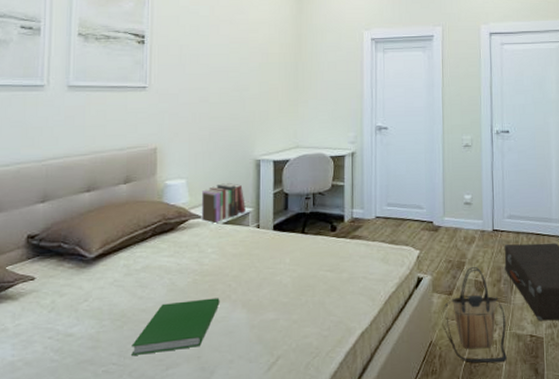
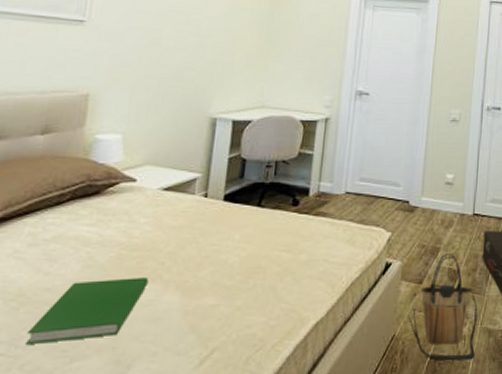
books: present [202,183,245,223] -> none [137,142,193,188]

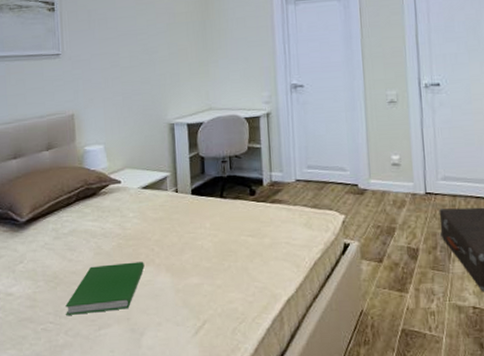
tote bag: present [408,253,478,361] -> none [373,232,447,335]

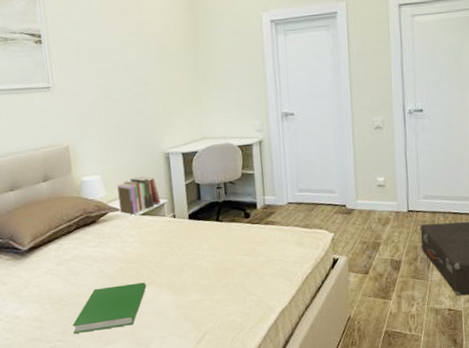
books: none [120,148,163,188] -> present [117,176,161,215]

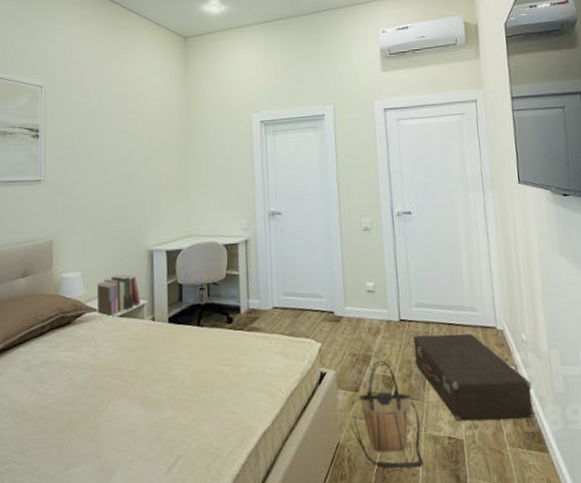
hardcover book: present [72,282,147,333] -> none [32,394,118,454]
tote bag: none [359,246,425,335] -> present [349,360,423,468]

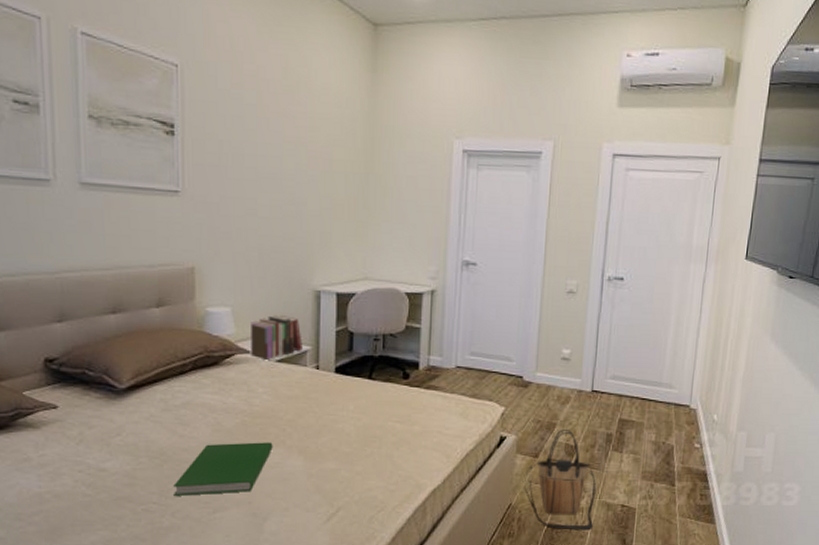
hardcover book: none [32,394,118,454] -> present [173,442,273,496]
suitcase: present [413,333,533,422] -> none [601,407,712,494]

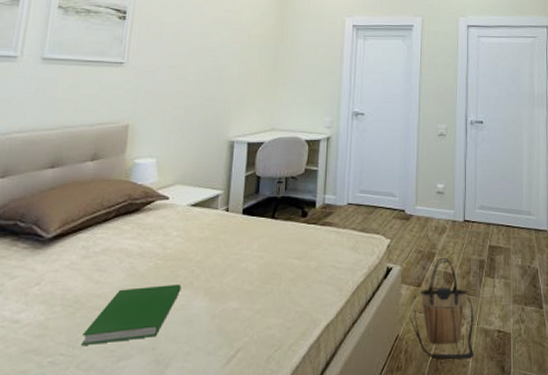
books: present [251,315,302,360] -> none [169,164,216,205]

